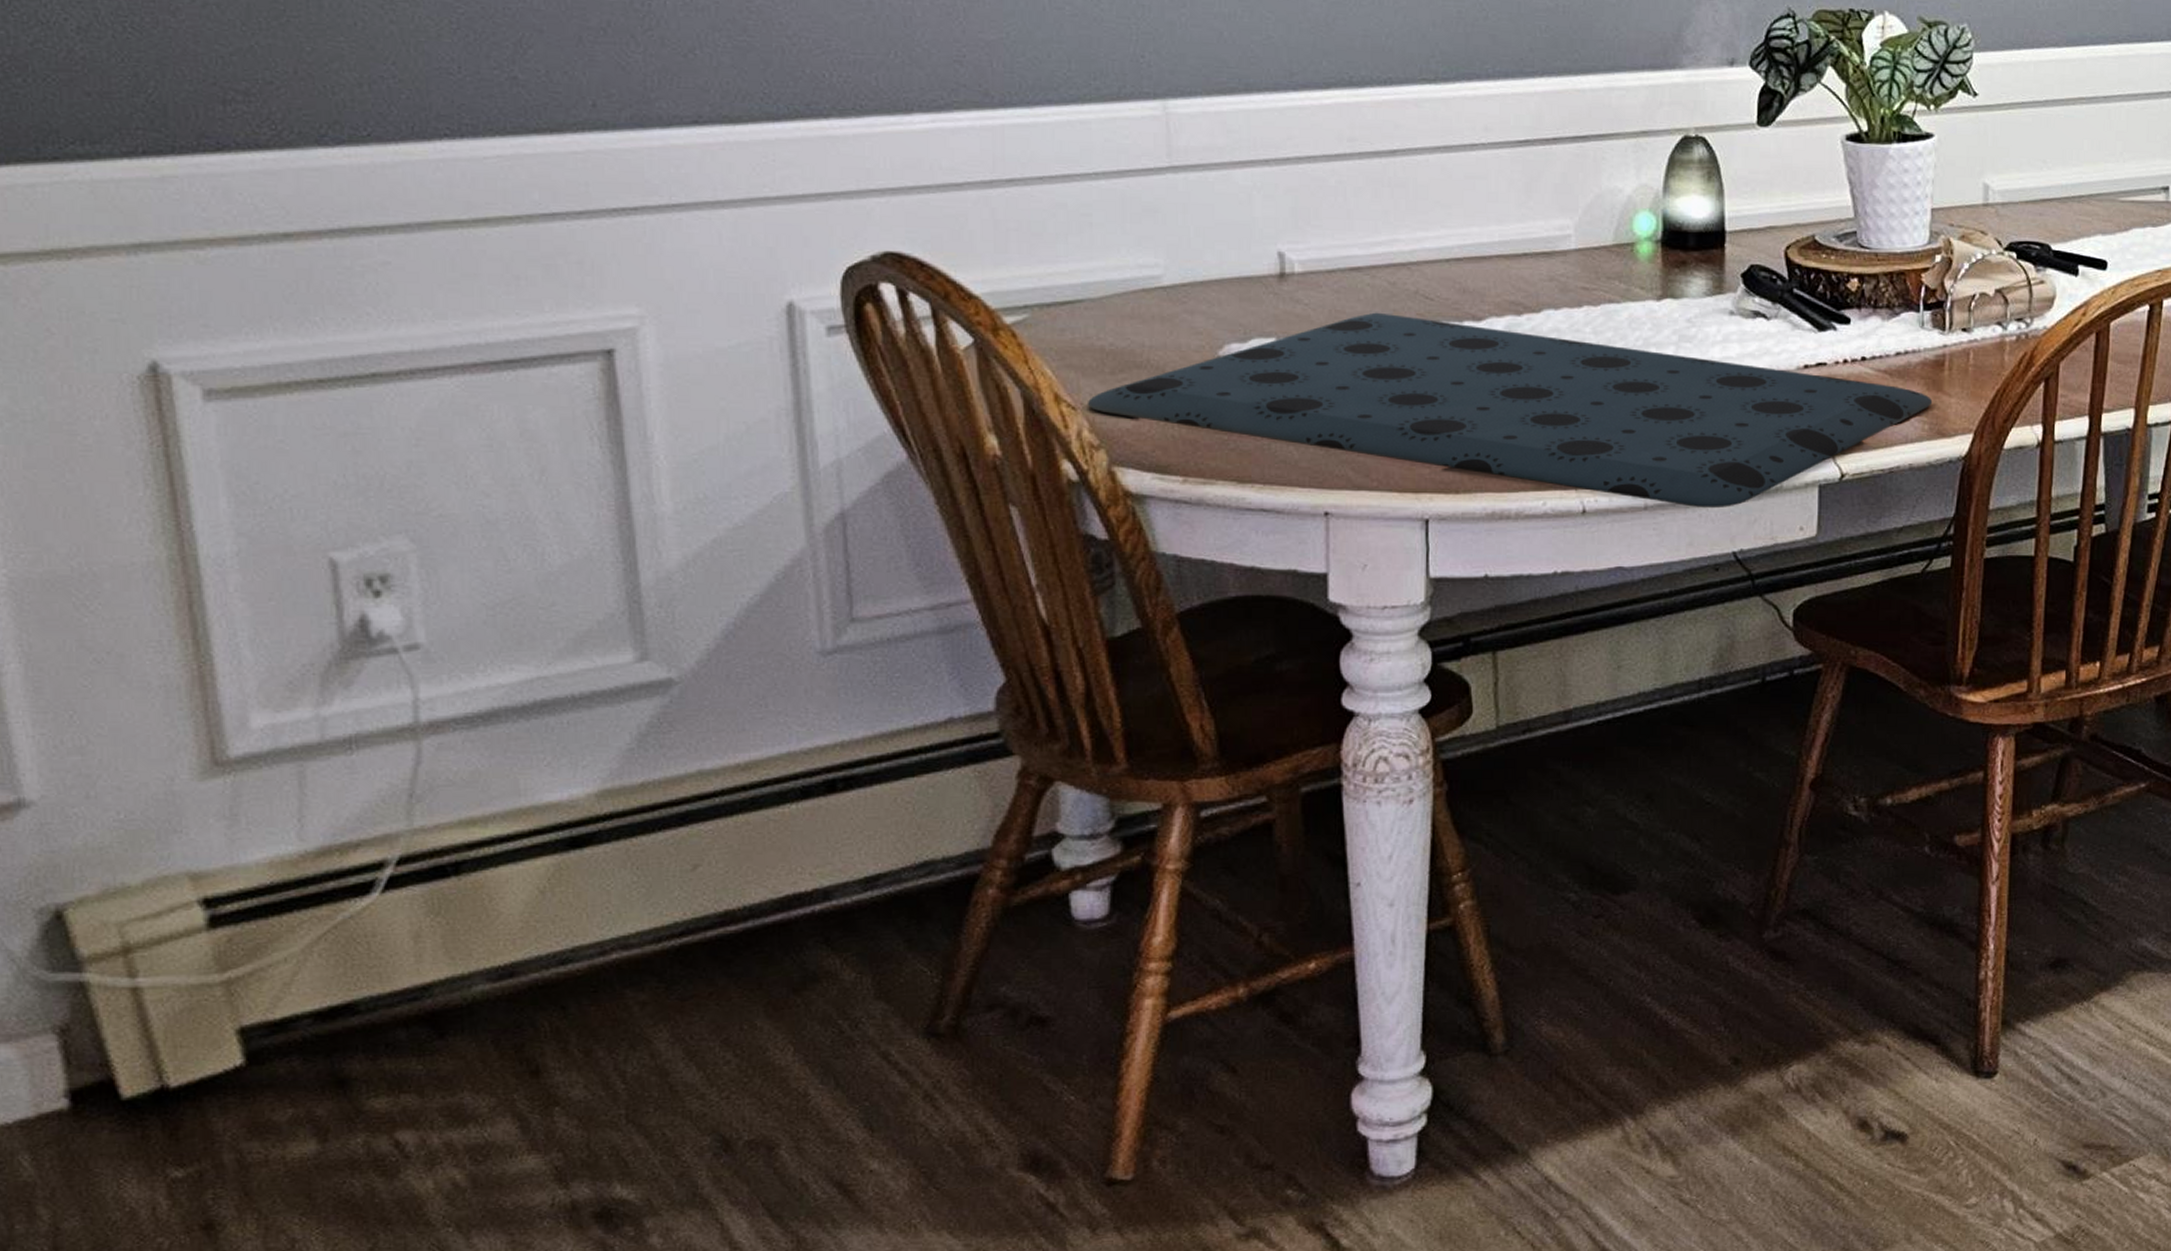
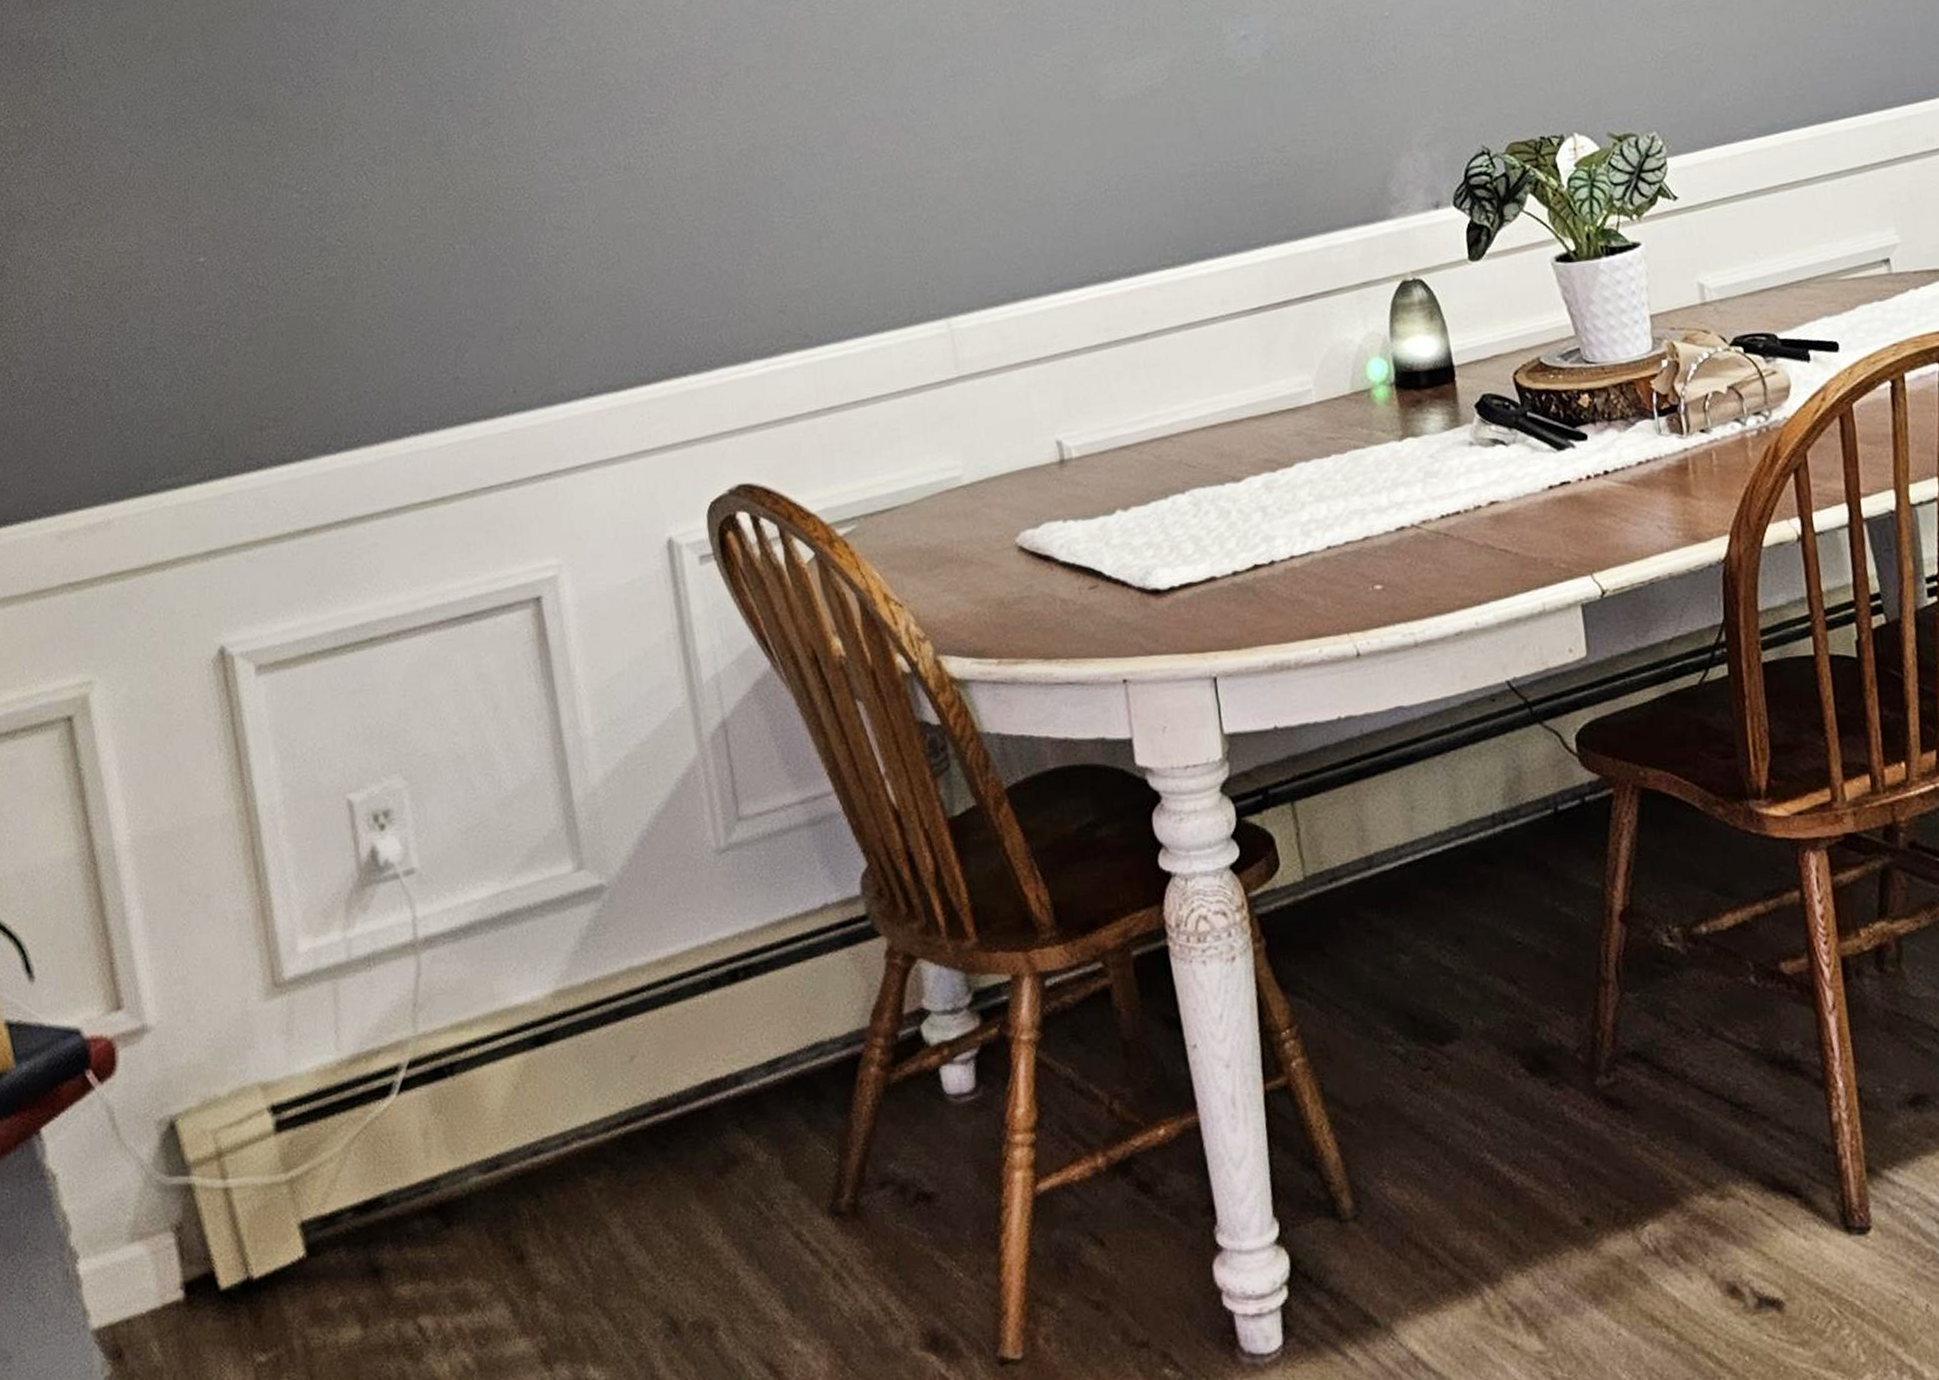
placemat: present [1087,312,1933,509] -> none [911,485,1683,640]

